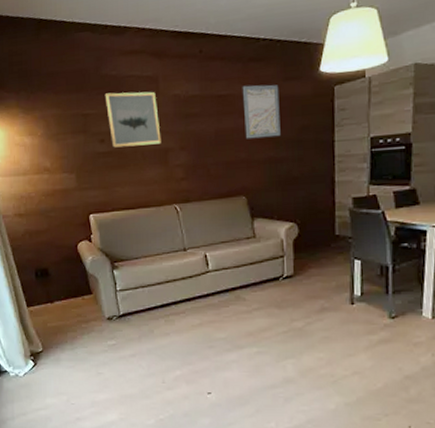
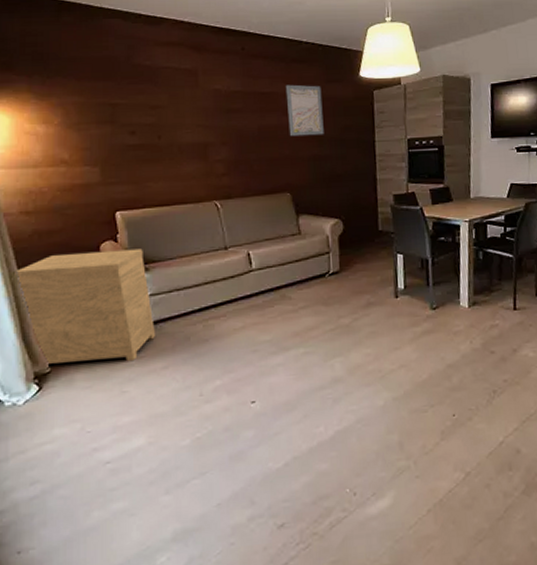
side table: none [13,248,124,348] -> present [15,248,155,367]
wall art: present [104,91,161,148] -> none [137,83,200,141]

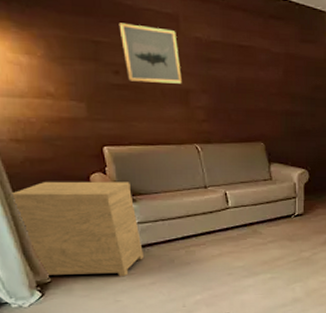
wall art: none [137,83,200,141] -> present [118,23,182,84]
wall art: present [285,84,324,137] -> none [263,40,296,92]

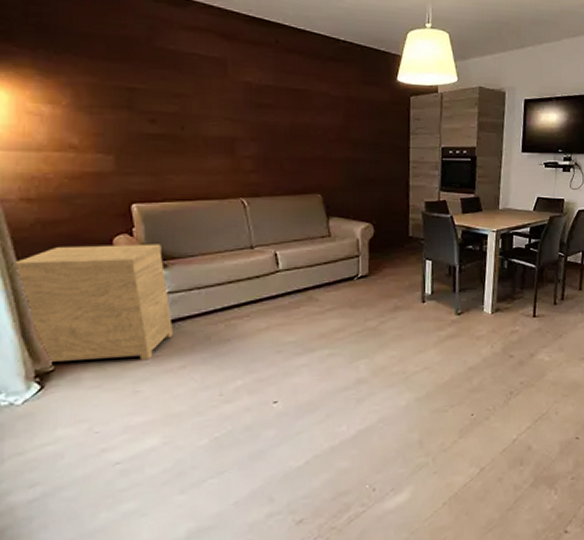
wall art: present [118,23,182,84] -> none [158,68,228,132]

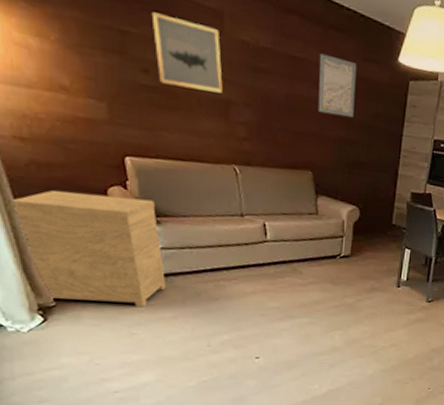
wall art: none [158,68,228,132] -> present [151,12,223,94]
wall art: none [320,83,359,138] -> present [318,53,357,118]

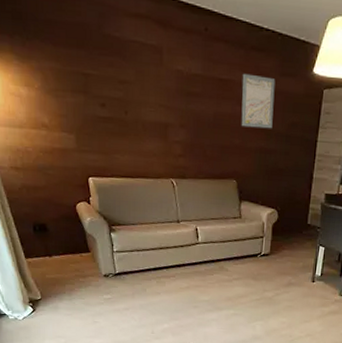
side table: present [10,190,165,308] -> none [10,208,119,301]
wall art: present [151,12,223,94] -> none [107,55,162,118]

